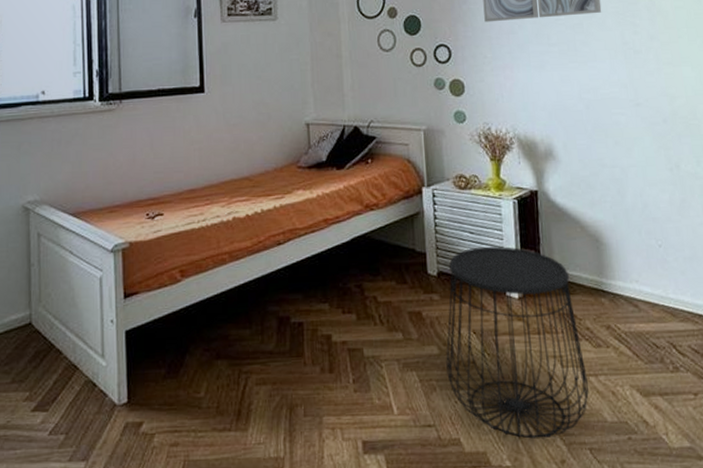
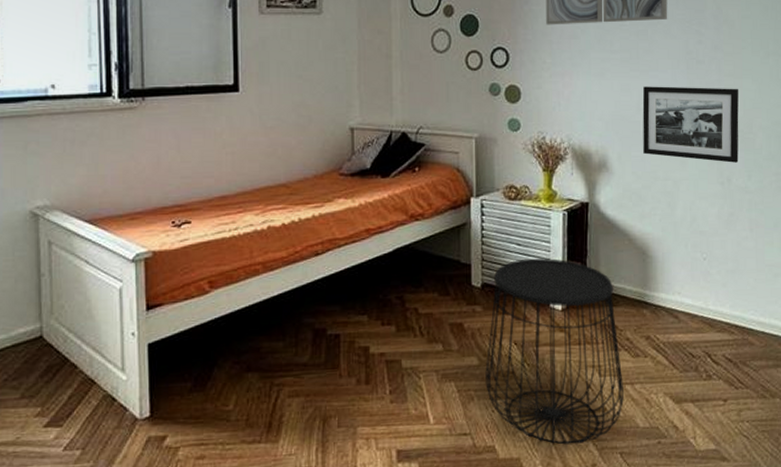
picture frame: none [583,75,686,149] -> present [642,86,739,163]

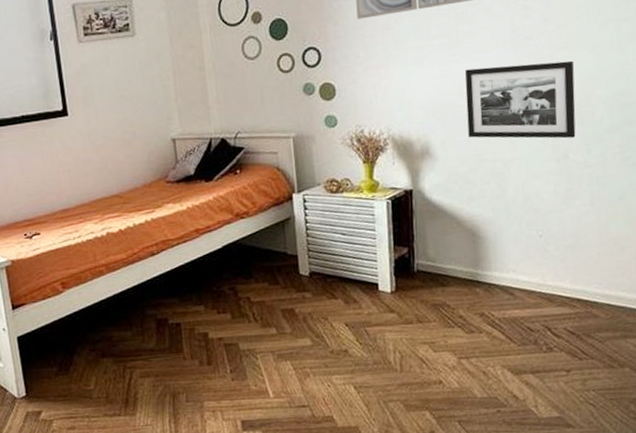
side table: present [485,258,624,445] -> none [319,245,460,414]

